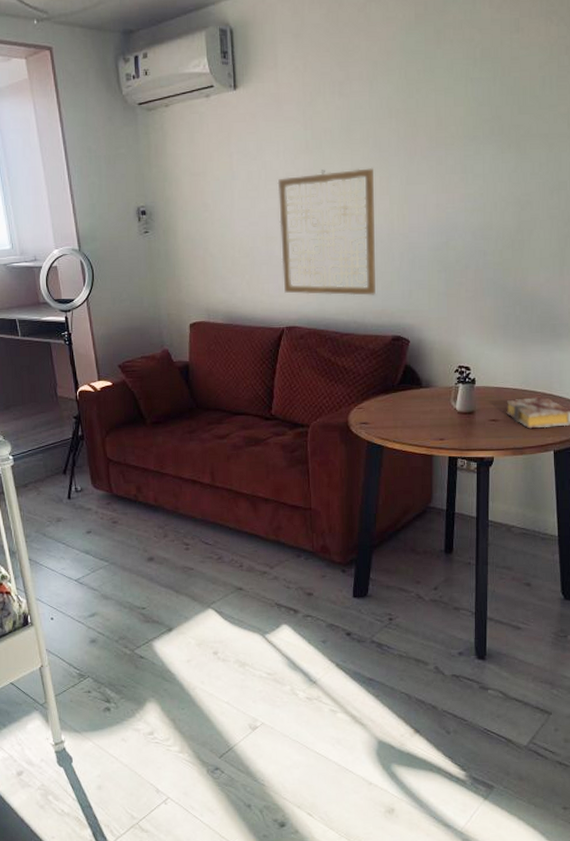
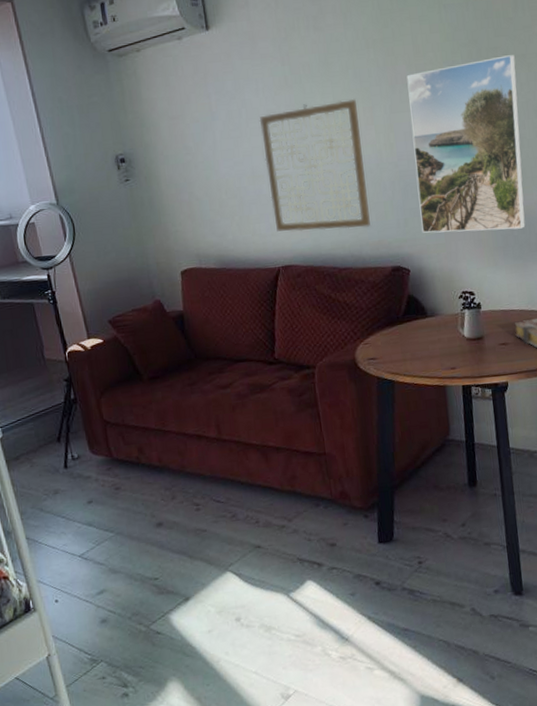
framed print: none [425,134,537,309] -> present [406,55,526,233]

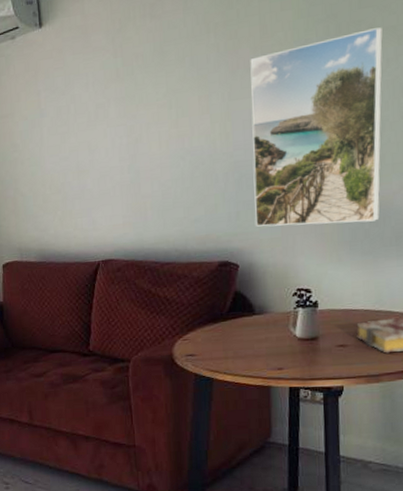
wall art: present [259,98,371,232] -> none [87,87,198,226]

